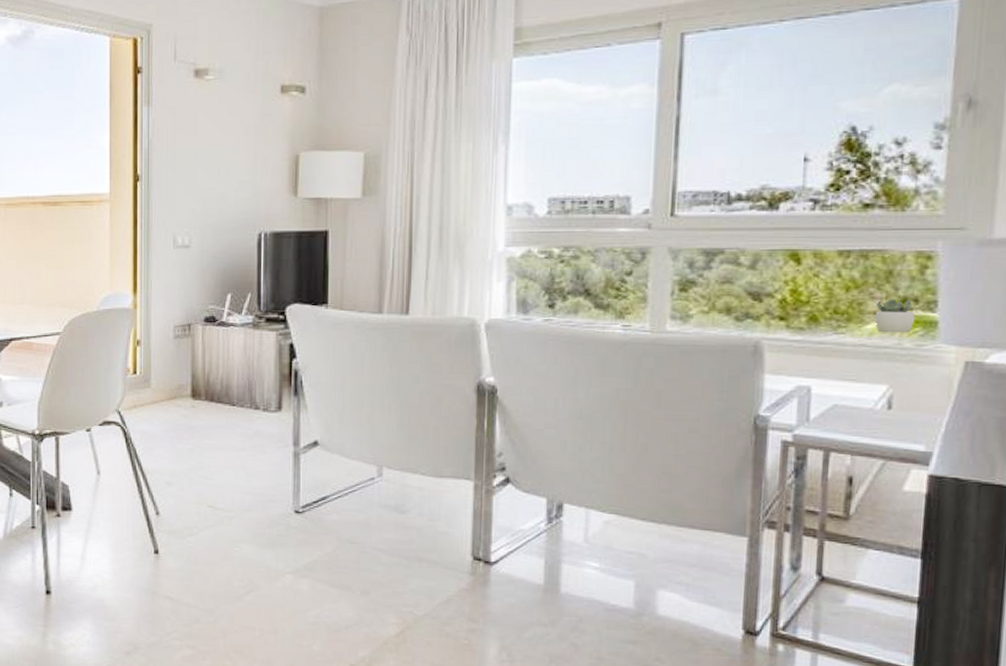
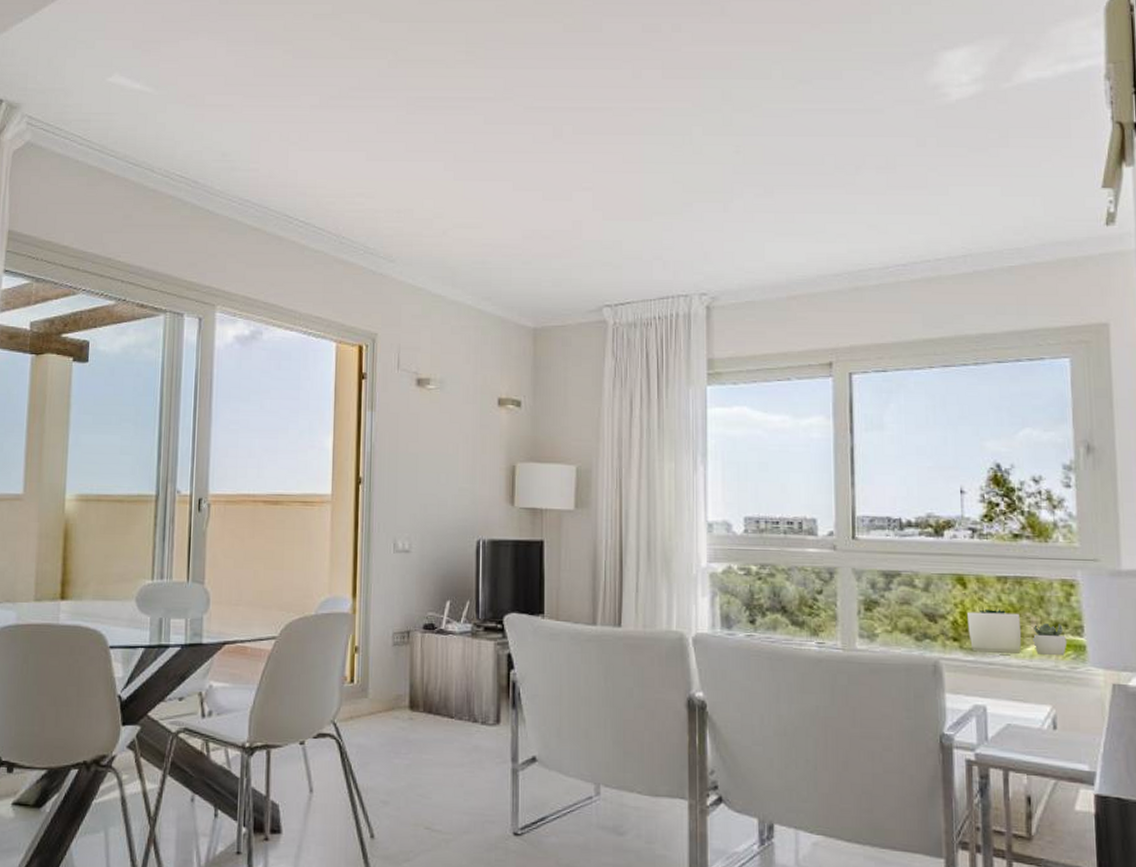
planter: none [798,285,862,332] -> present [966,608,1022,654]

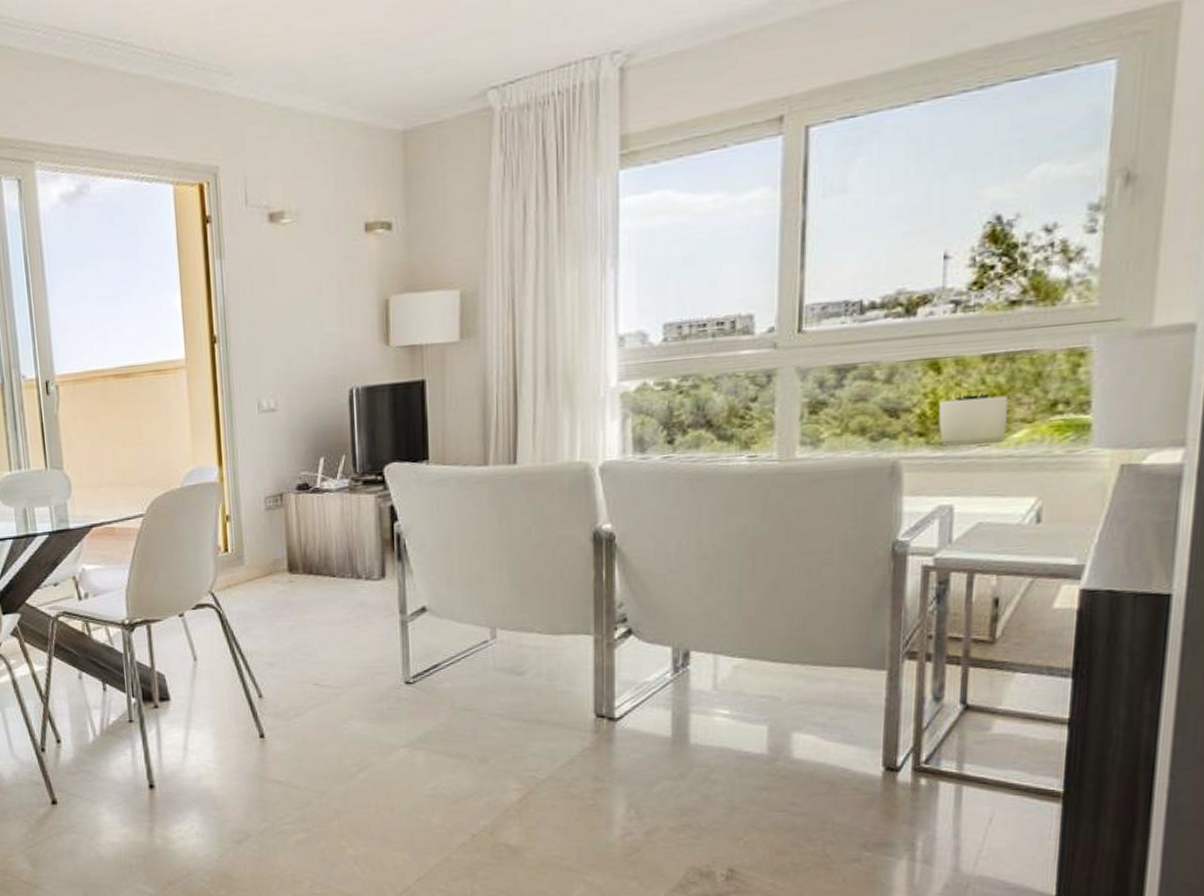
succulent plant: present [1031,623,1068,656] -> none [1020,402,1067,442]

